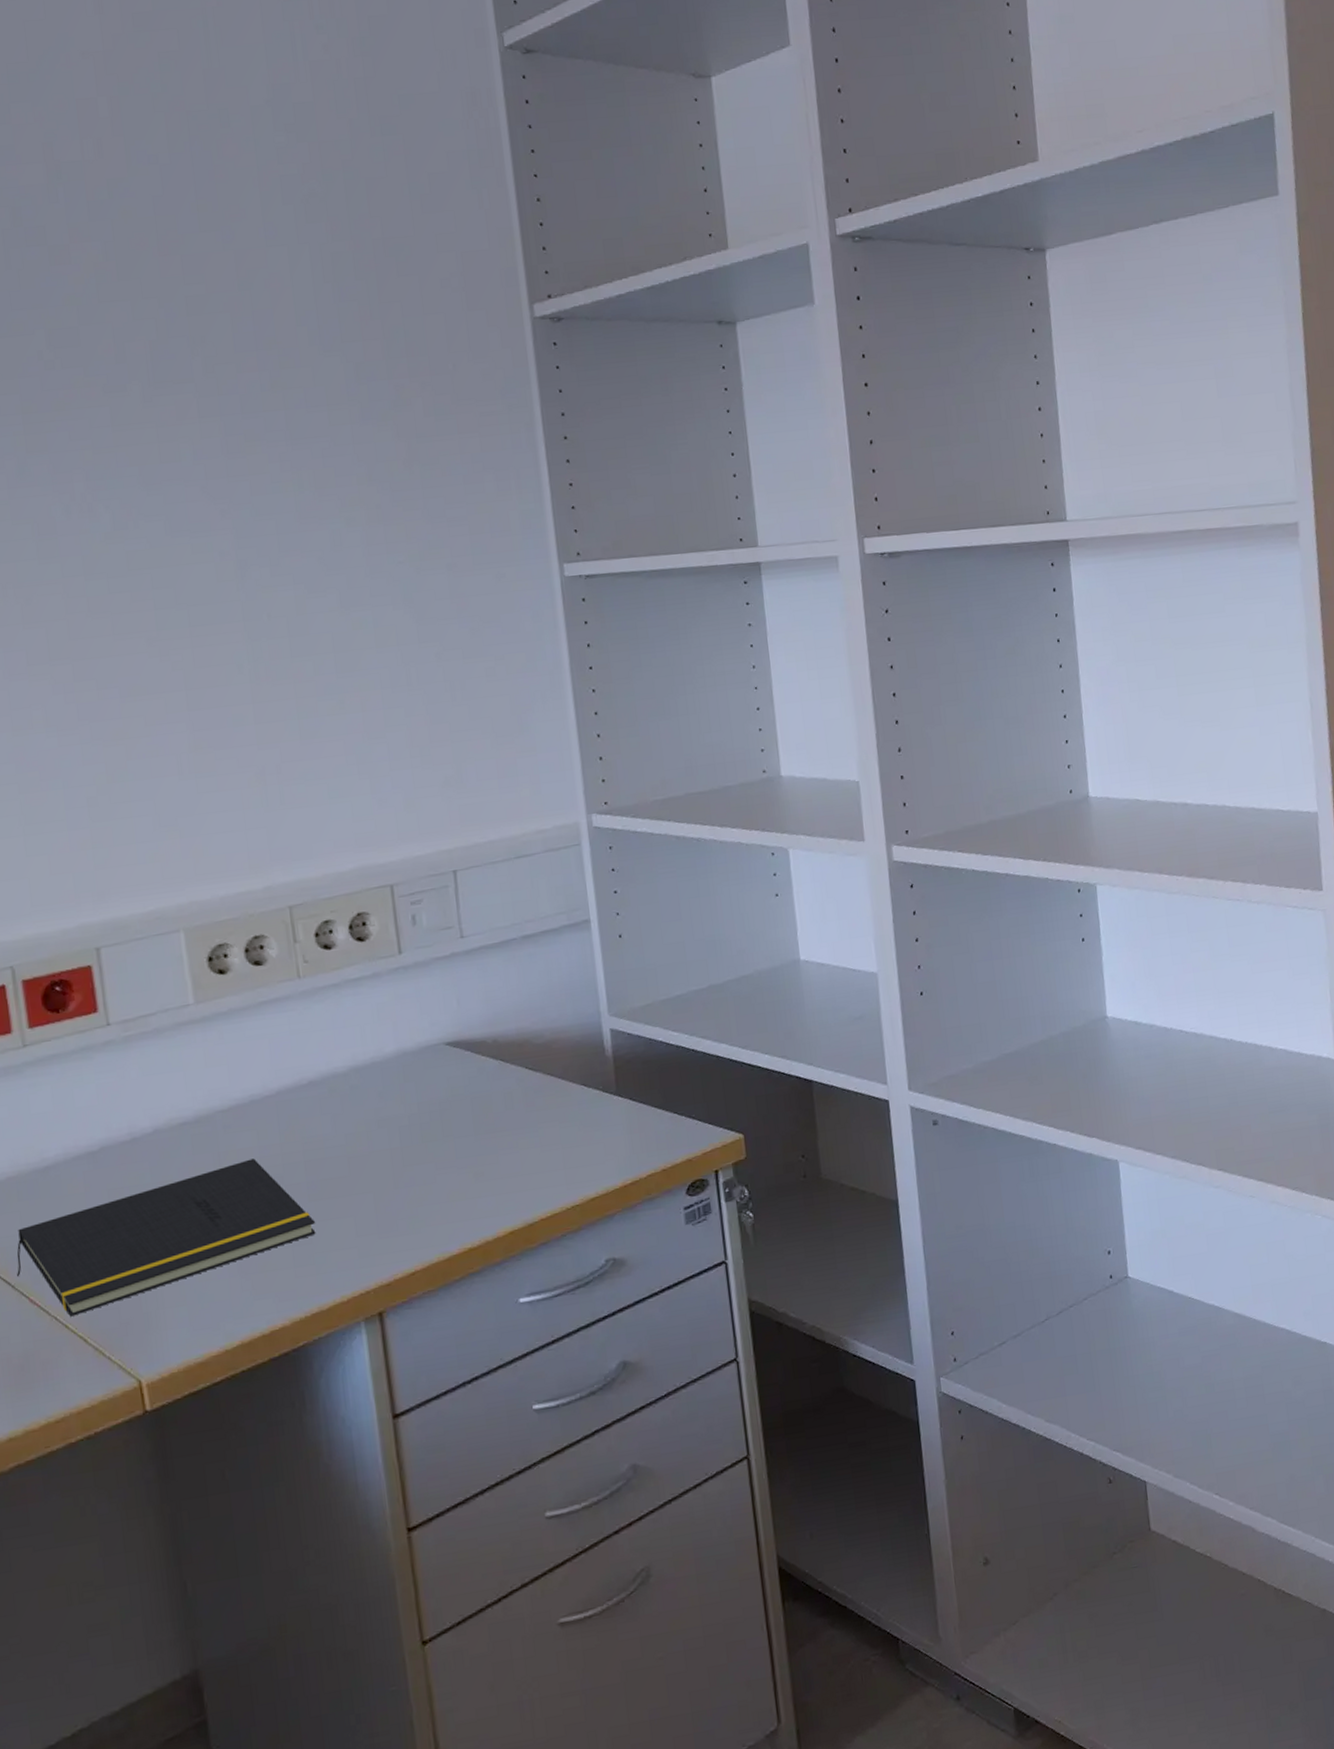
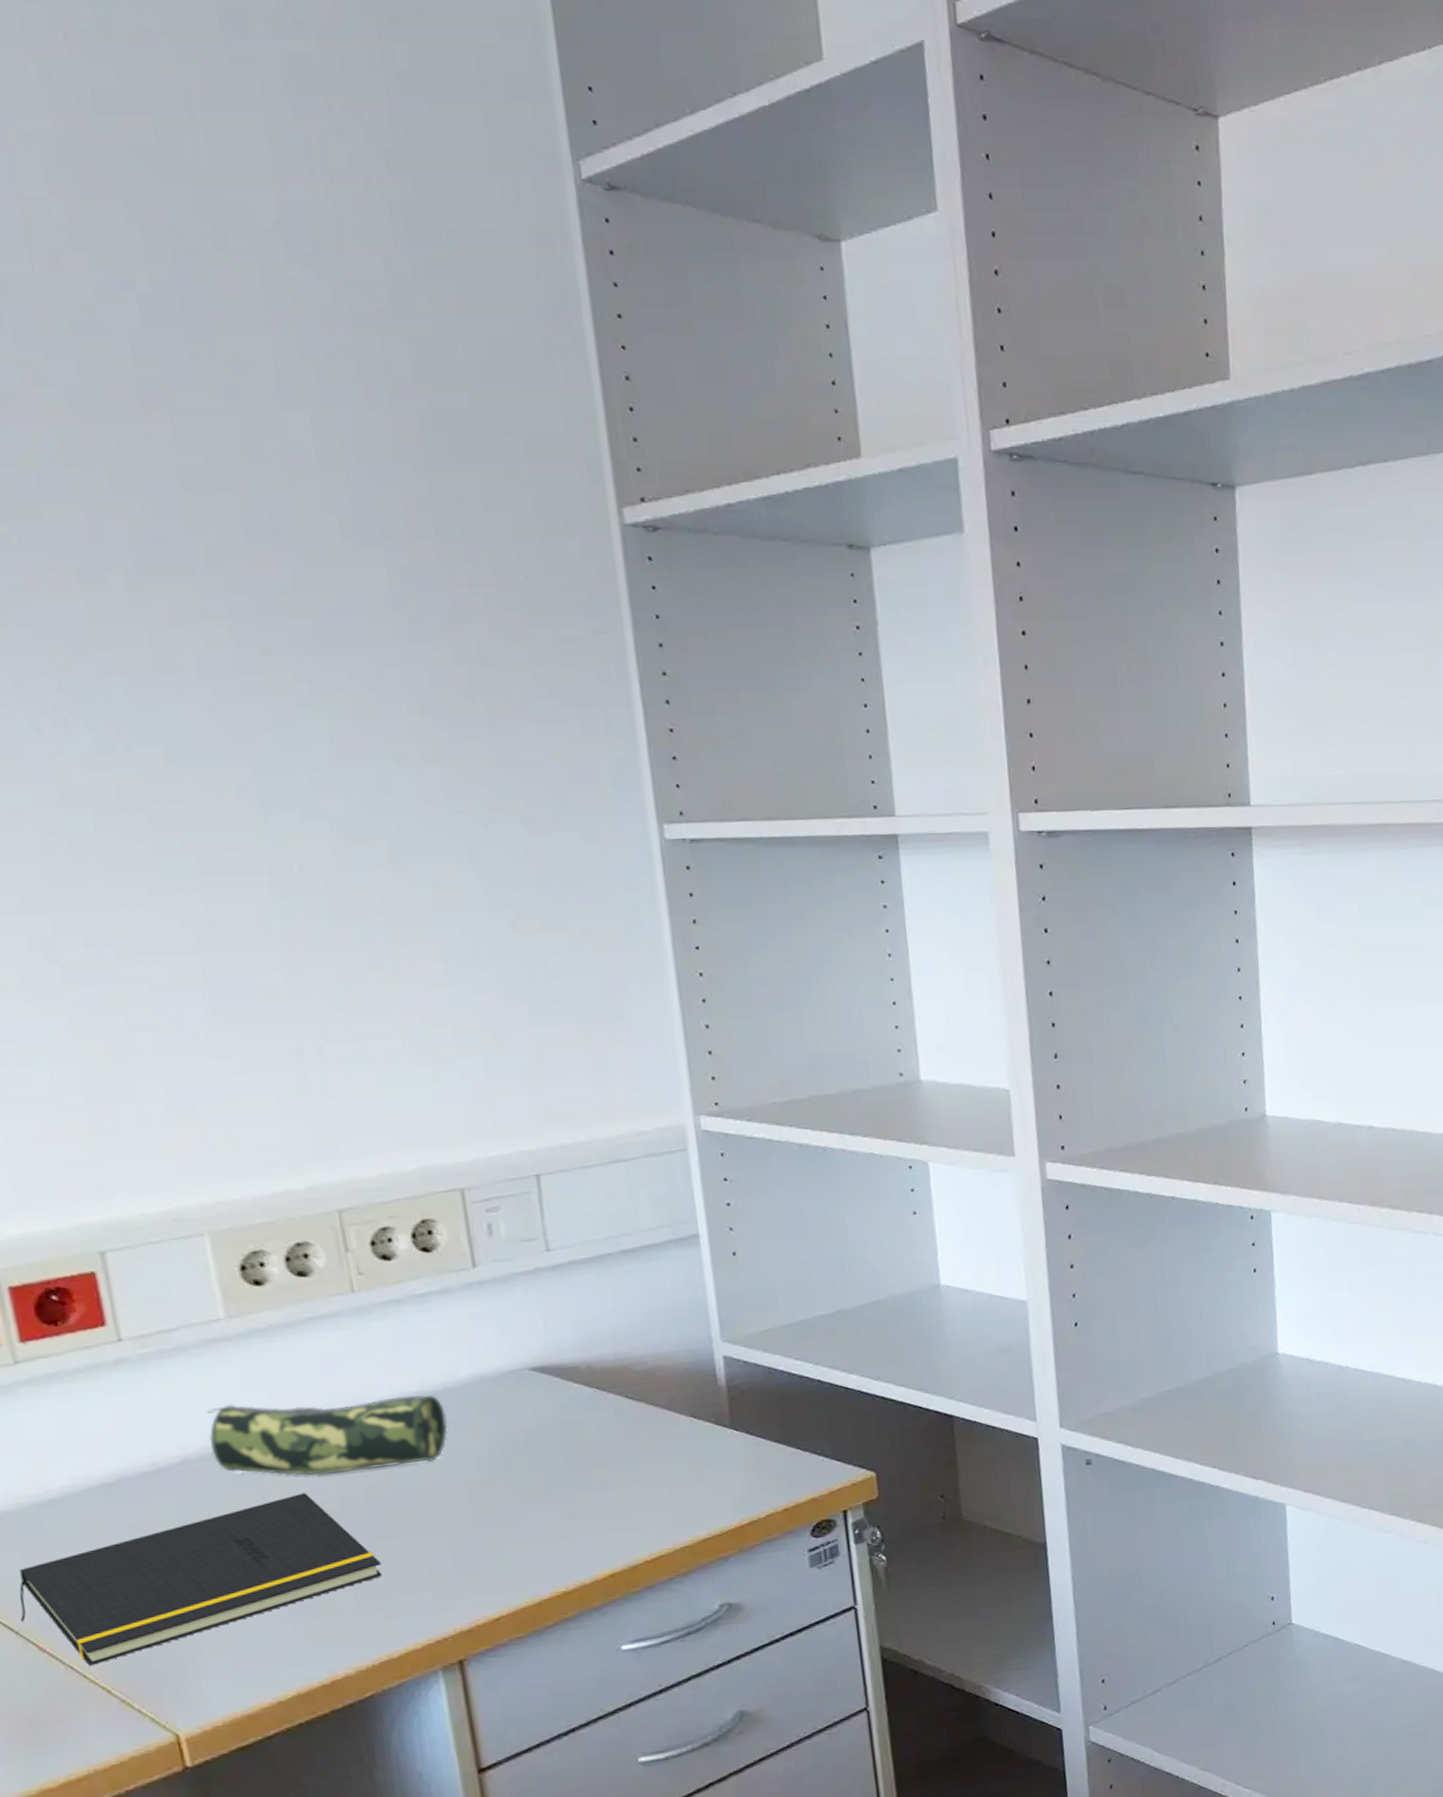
pencil case: none [175,1069,375,1143] -> present [206,1395,448,1476]

